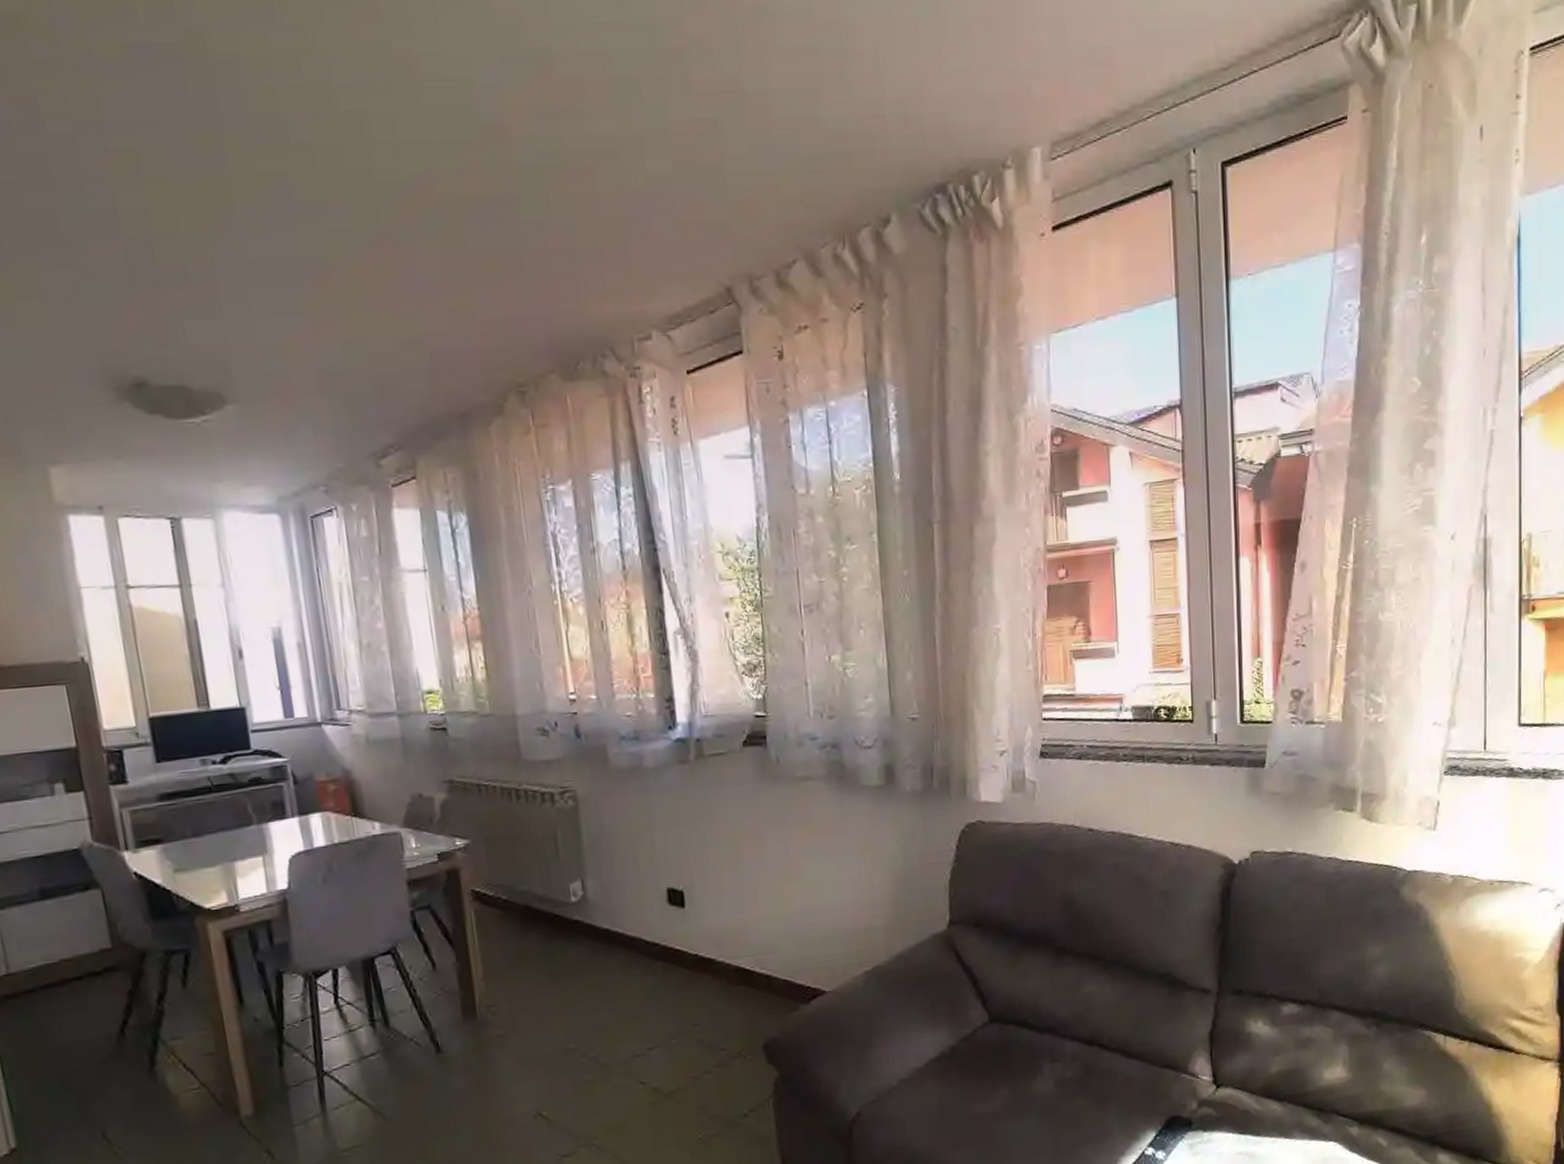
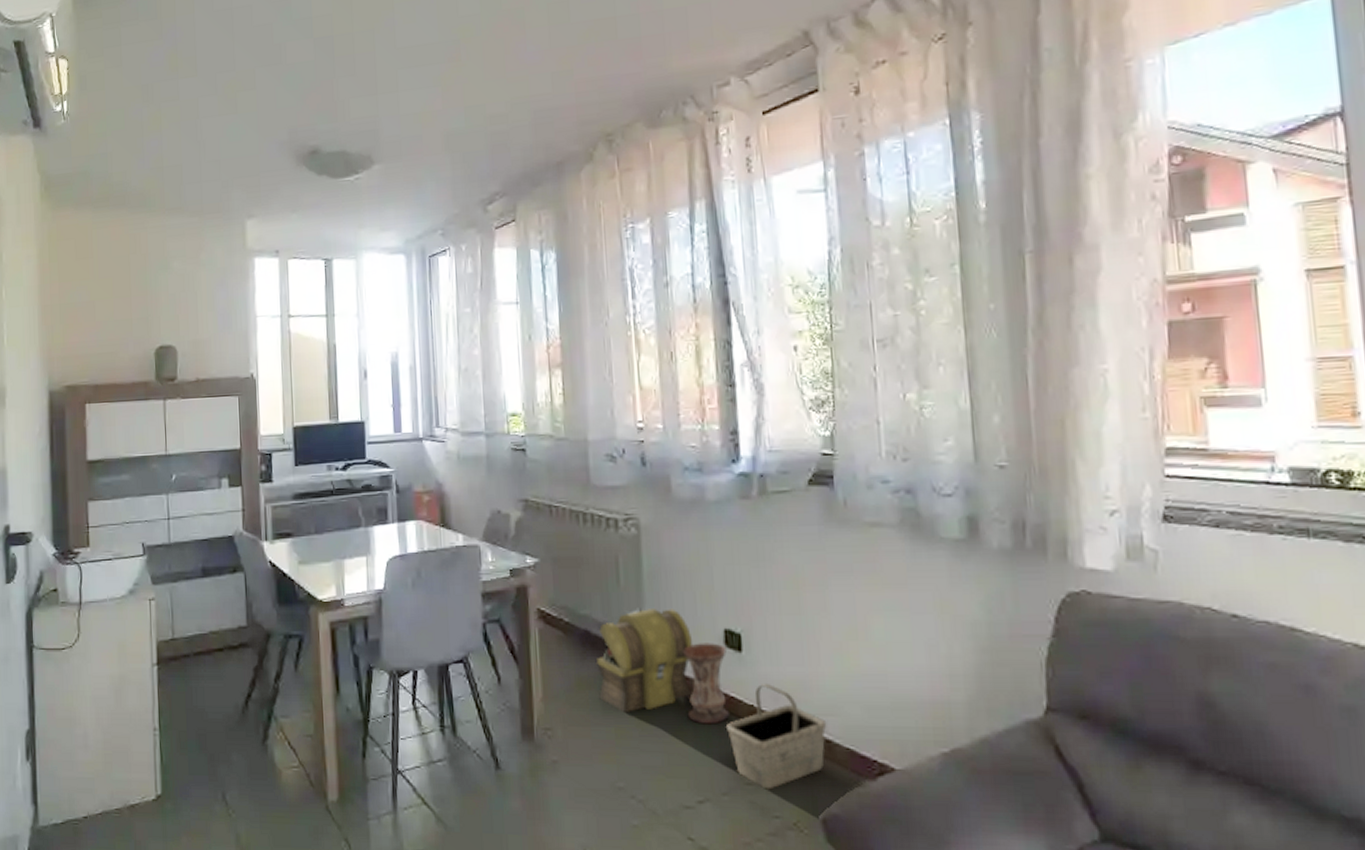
treasure chest: none [539,874,638,980] -> present [597,609,693,714]
vase: none [627,902,675,979] -> present [683,643,729,725]
basket: none [673,933,766,1028] -> present [727,684,827,790]

